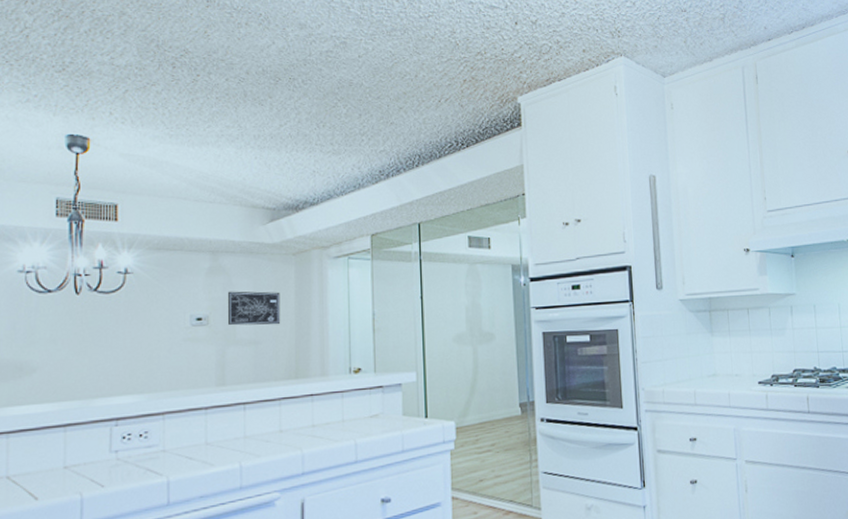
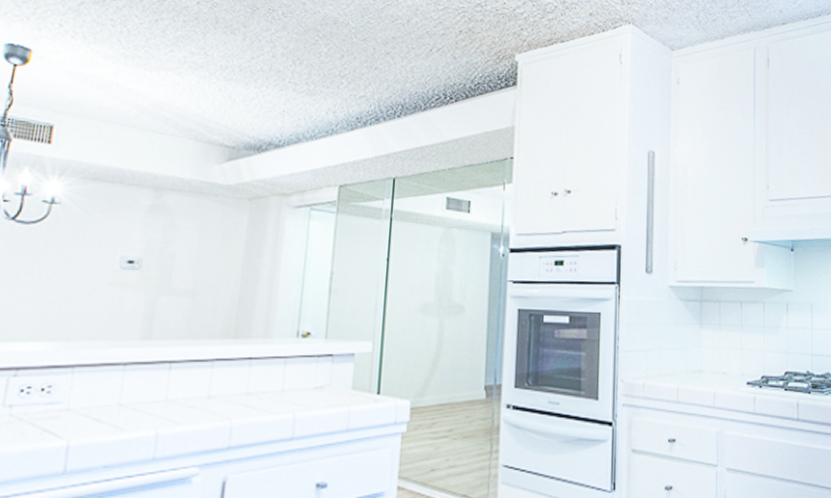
wall art: present [227,291,281,326] -> none [163,233,229,276]

